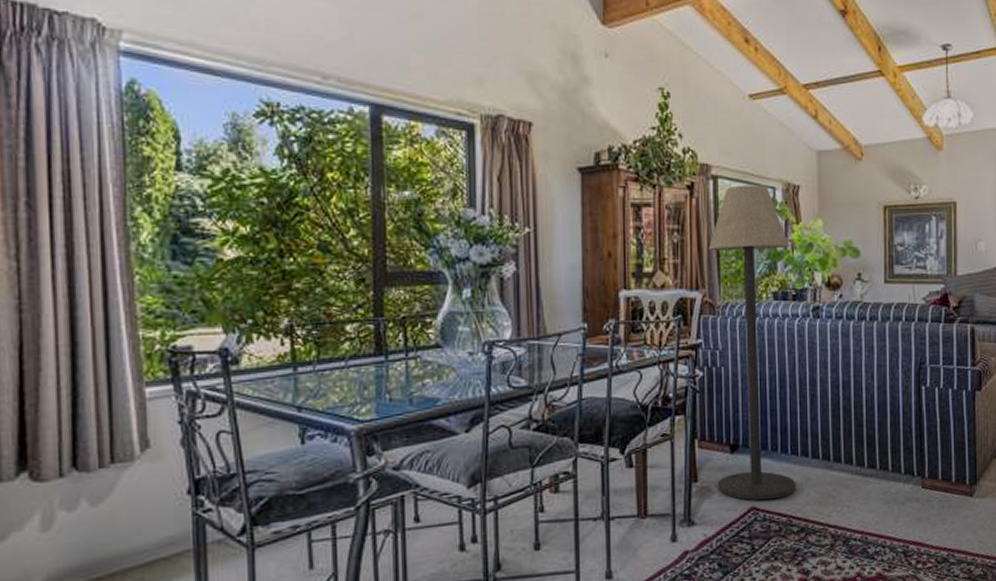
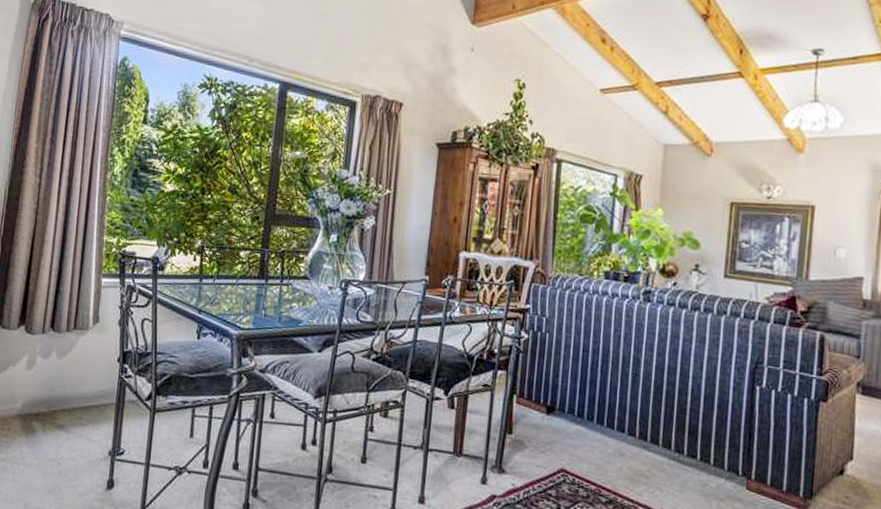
floor lamp: present [709,185,797,501] -> none [530,170,626,467]

